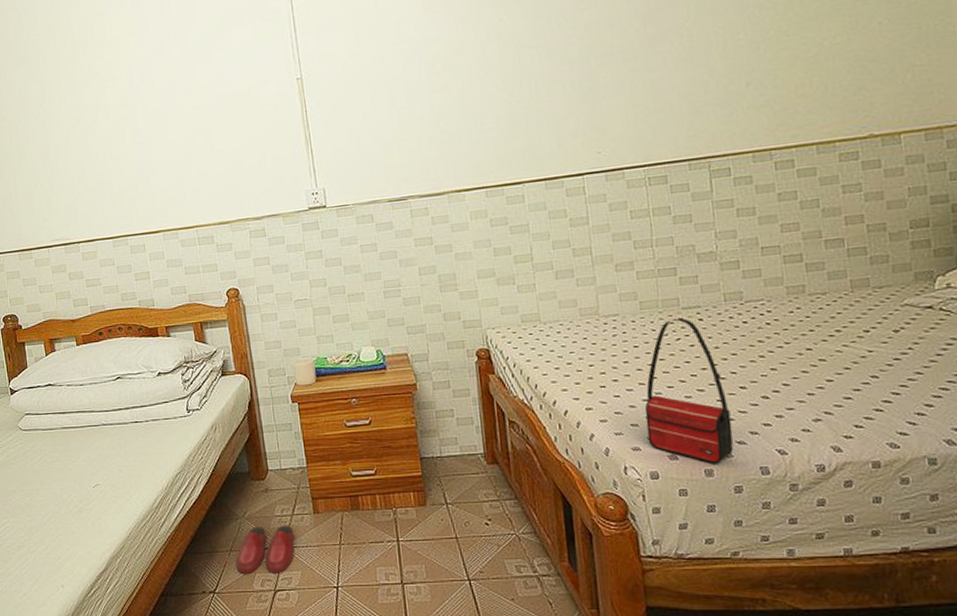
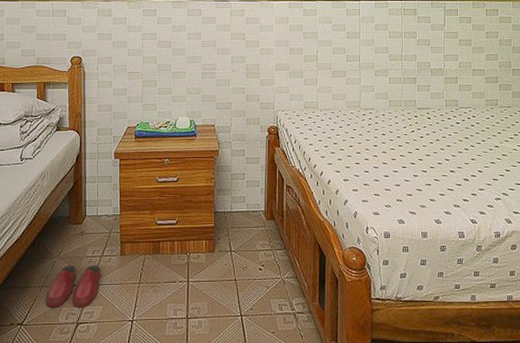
mug: present [291,357,317,386] -> none [118,121,138,145]
shoulder bag: present [644,318,734,464] -> none [385,116,443,228]

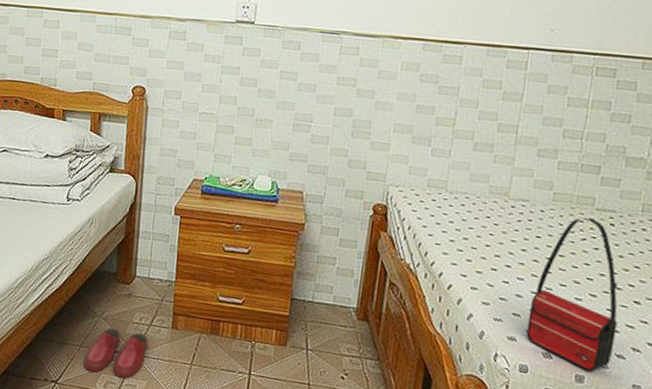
shoulder bag: none [385,116,443,228] -> present [526,218,618,372]

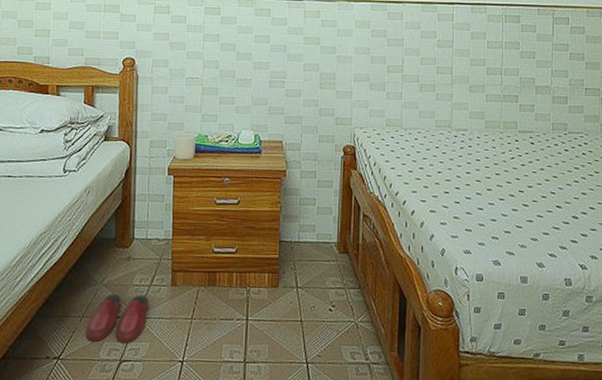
mug: none [181,171,207,202] -> present [173,133,196,160]
shoulder bag: present [526,218,618,372] -> none [478,140,547,272]

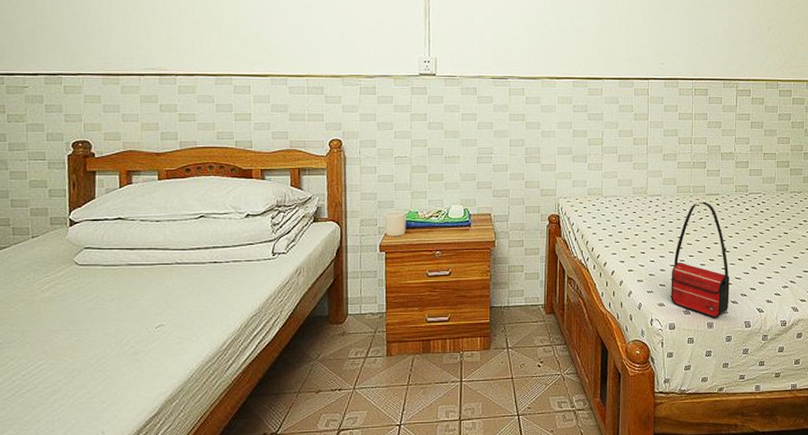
slippers: present [85,293,148,343] -> none [302,367,364,415]
shoulder bag: none [478,140,547,272] -> present [671,203,730,318]

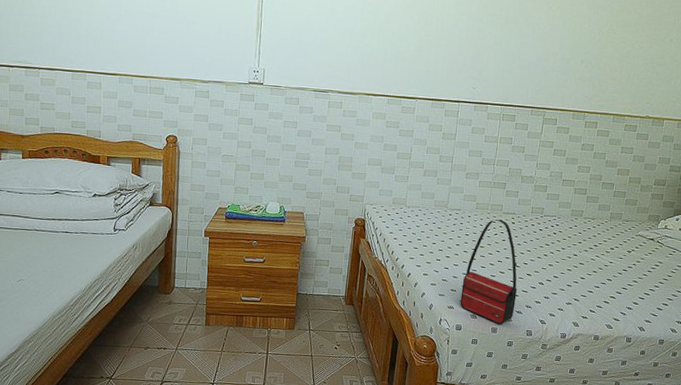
mug: present [384,211,406,237] -> none [209,202,230,225]

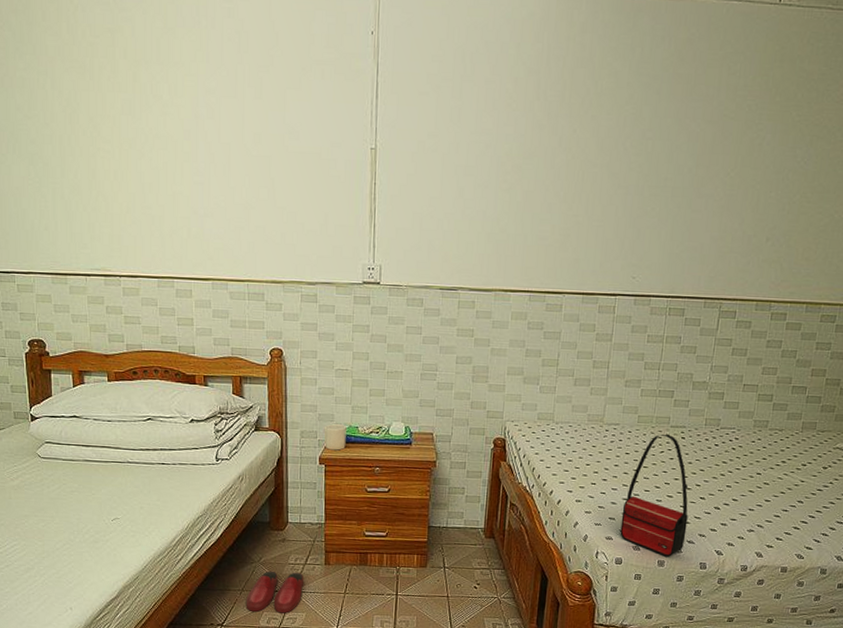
slippers: none [133,329,186,369] -> present [246,570,303,613]
mug: none [209,202,230,225] -> present [324,424,347,451]

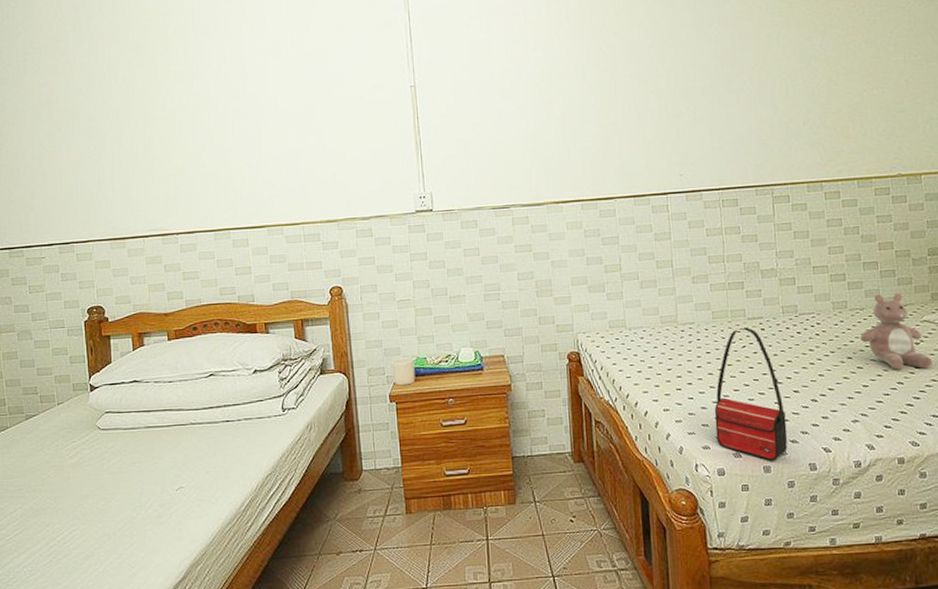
slippers: present [246,570,303,613] -> none [324,526,385,578]
stuffed animal: none [773,418,835,492] -> present [860,293,932,370]

